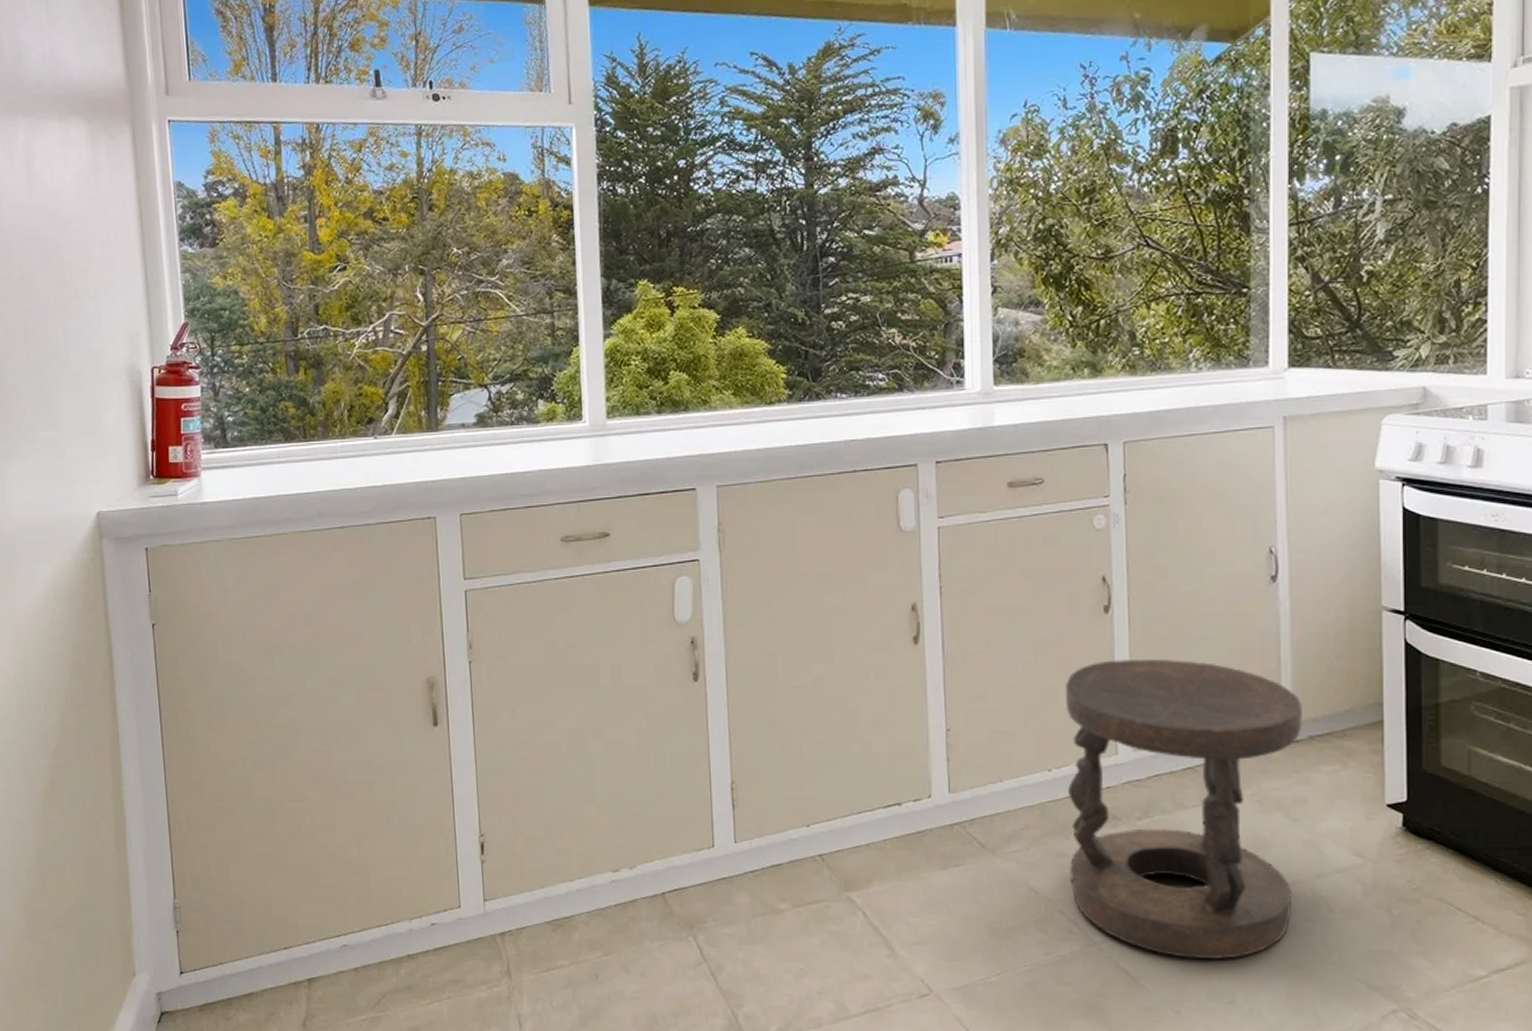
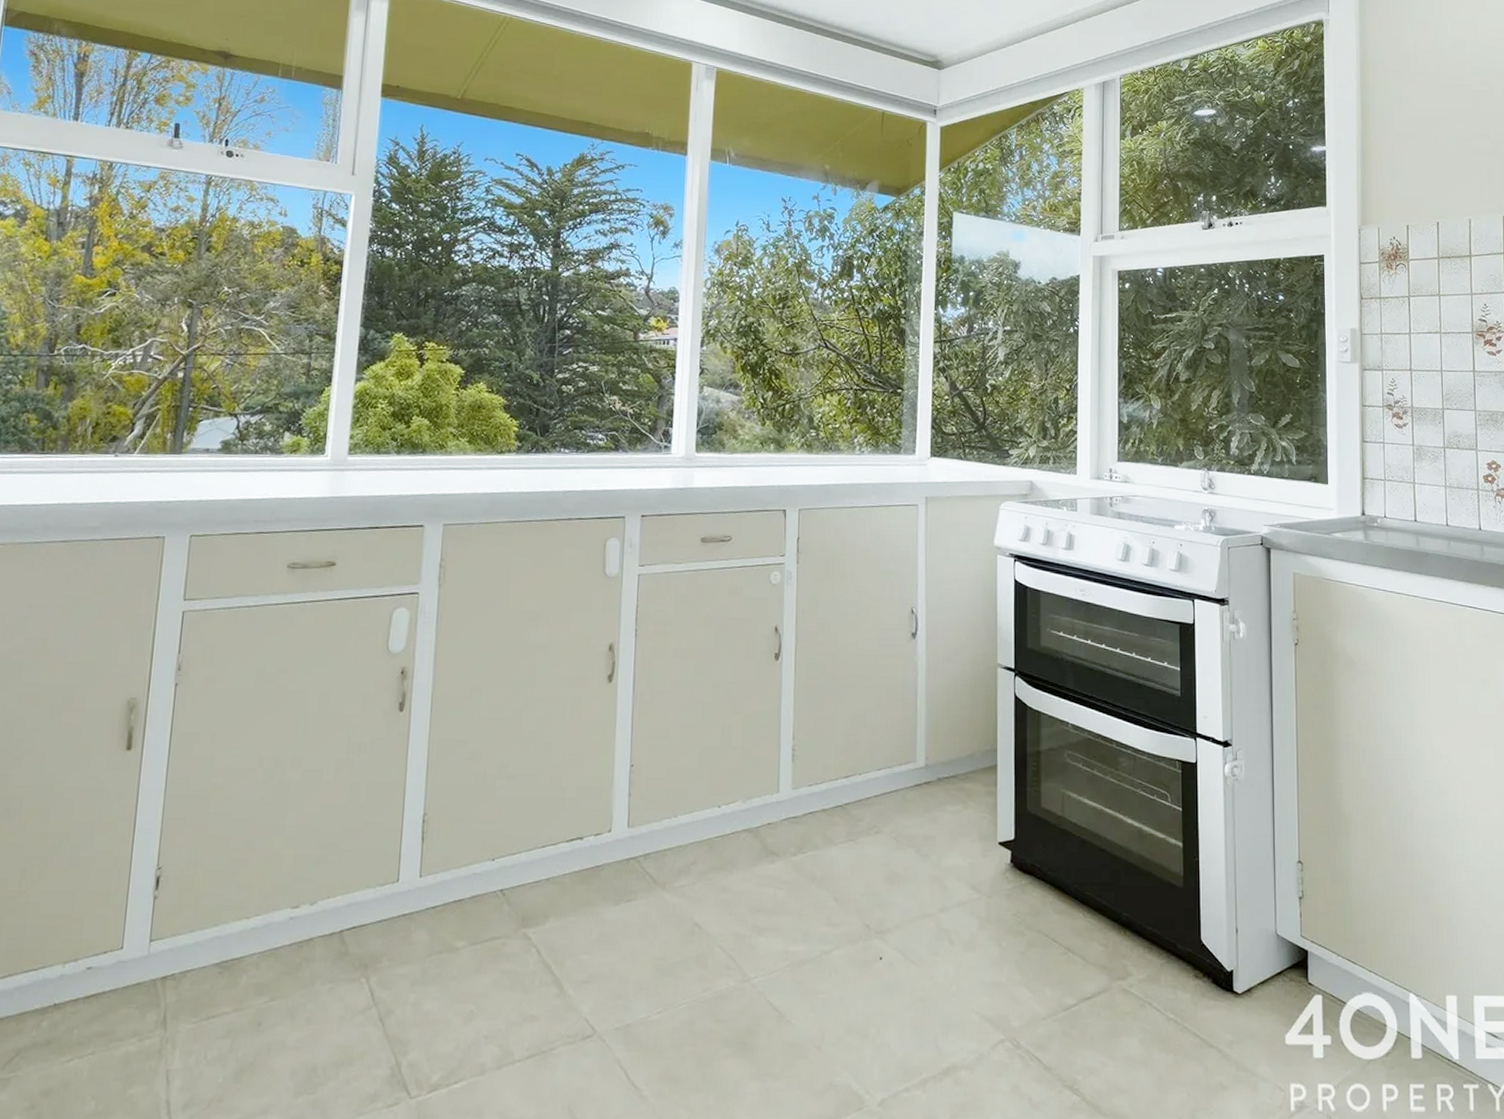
stool: present [1066,658,1302,959] -> none [731,702,933,992]

